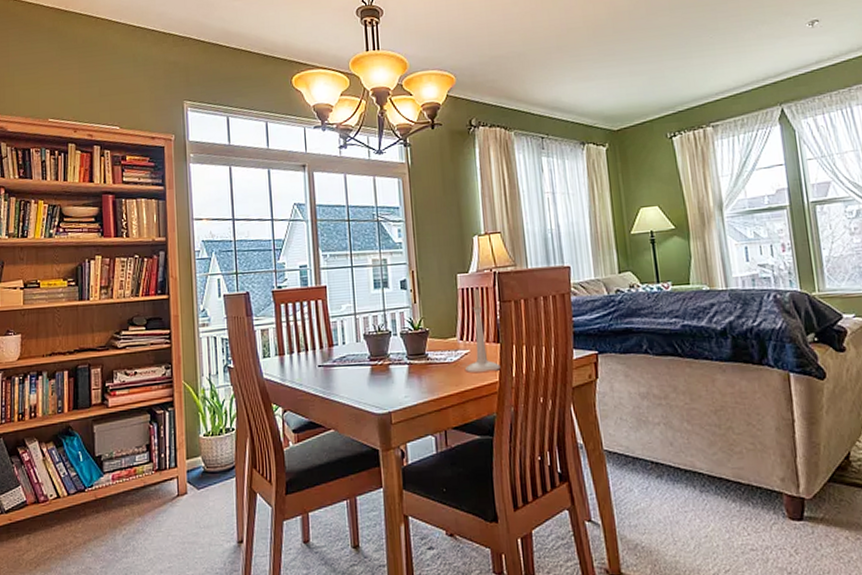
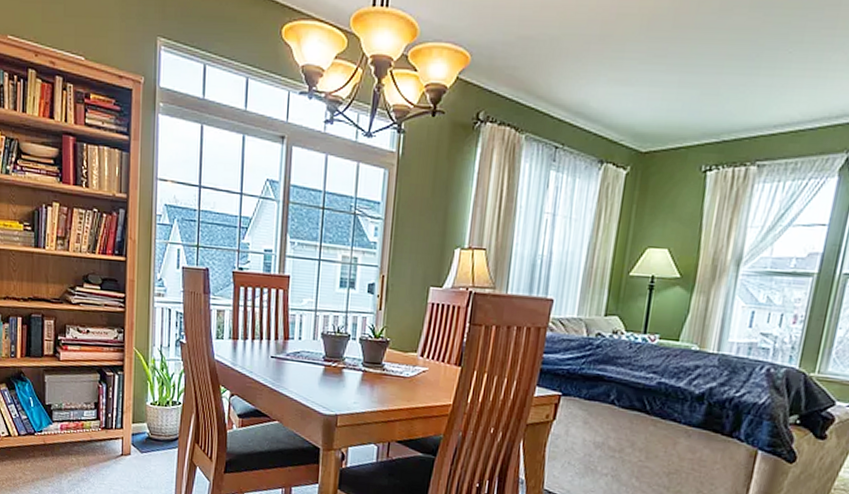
candlestick: present [464,288,501,374] -> none [419,305,457,395]

